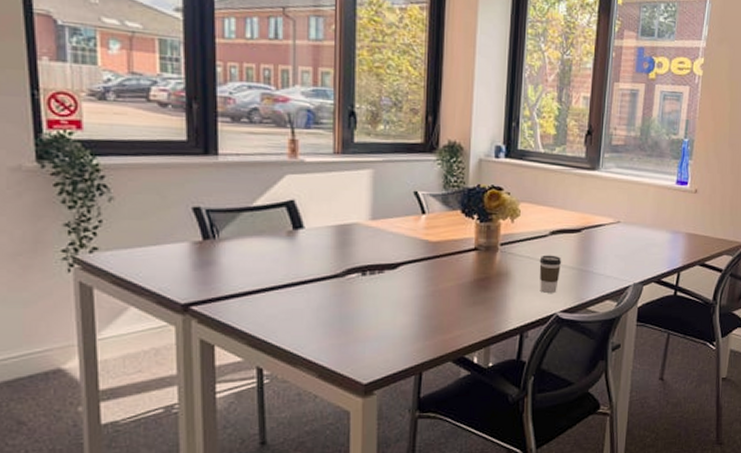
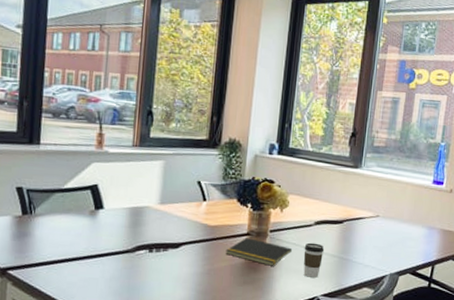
notepad: none [451,253,526,283] -> present [225,238,292,266]

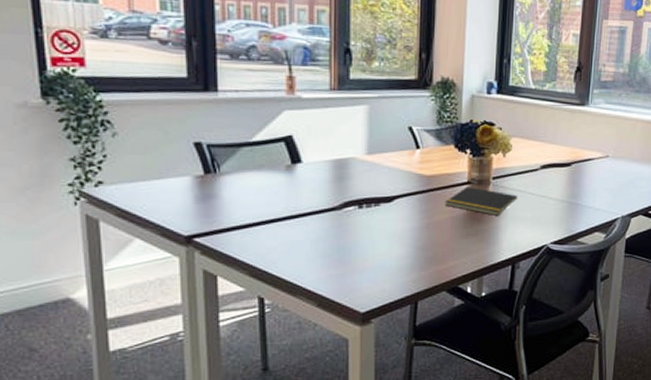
coffee cup: present [303,242,325,278] -> none [530,188,553,225]

